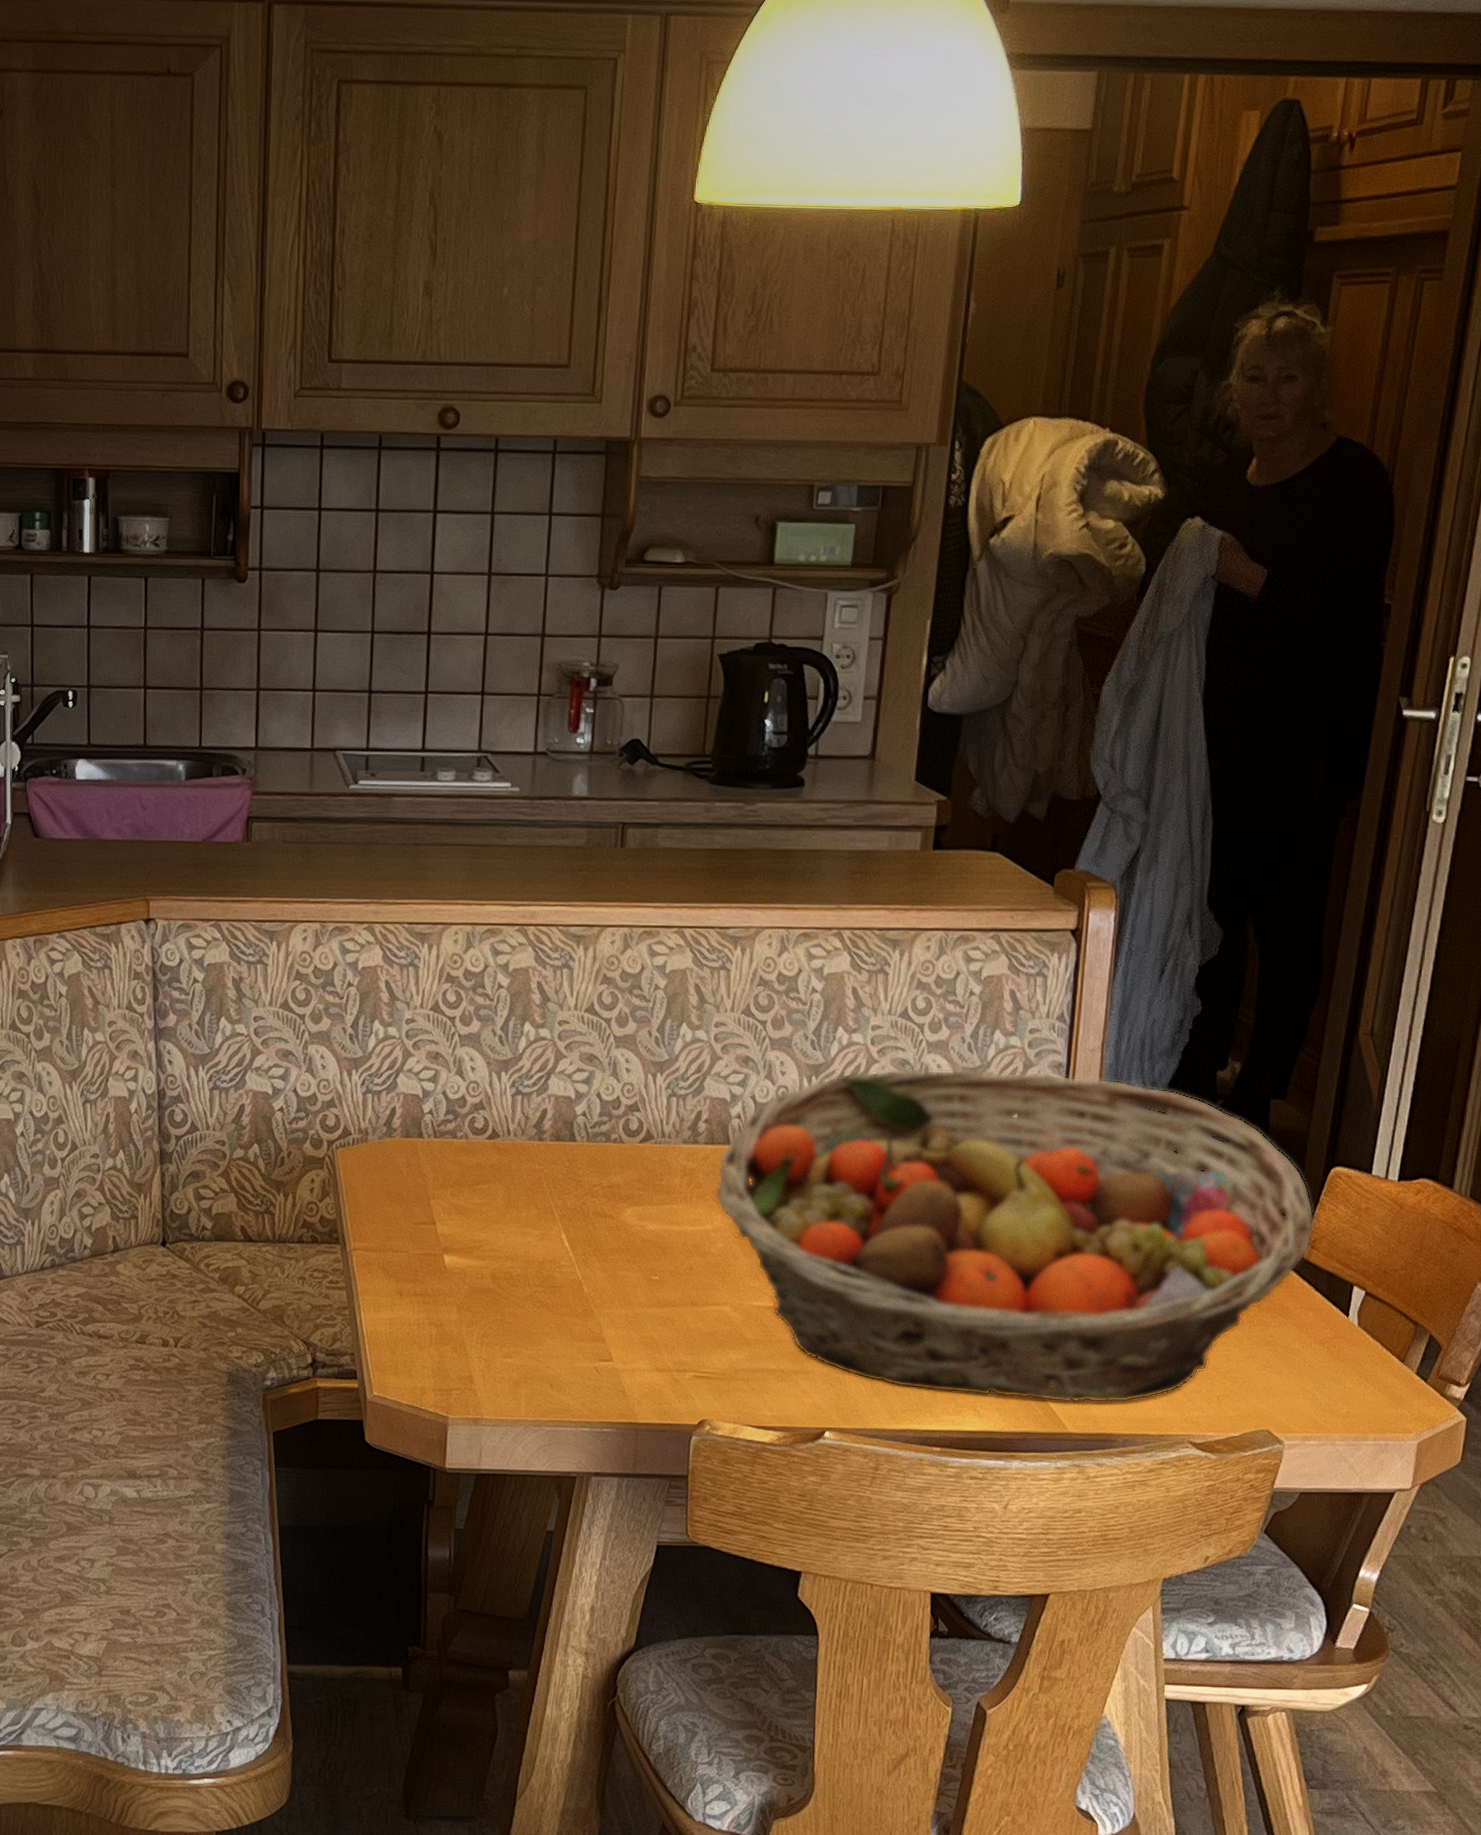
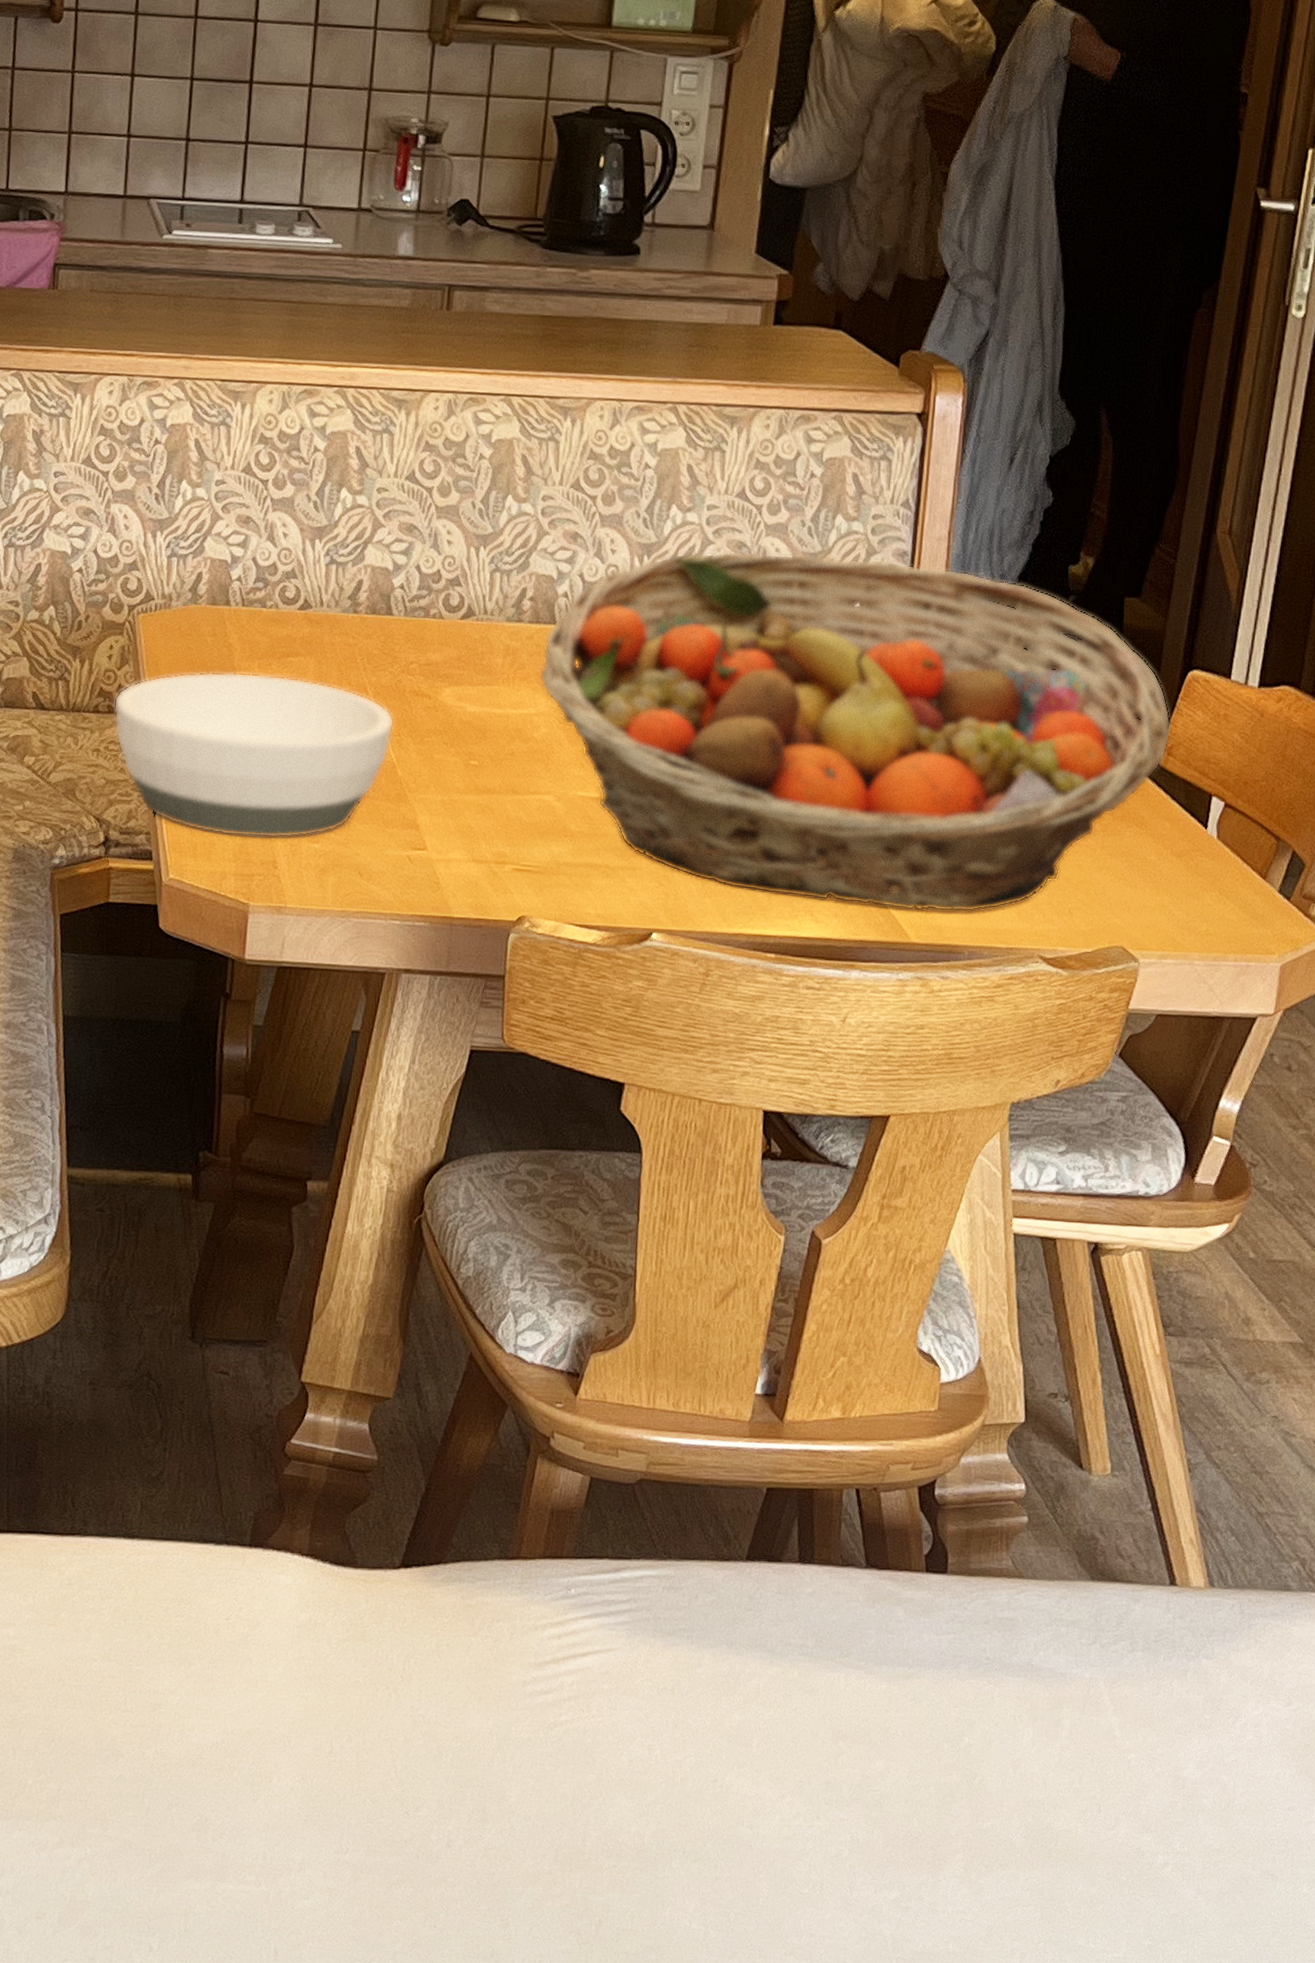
bowl: none [317,1200,580,1355] -> present [114,672,395,839]

